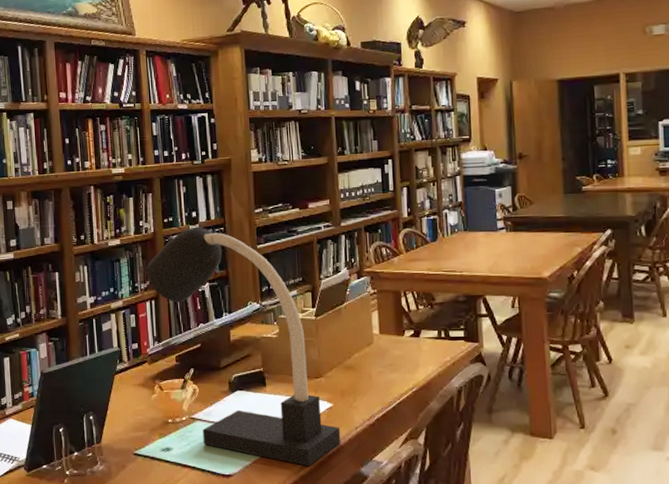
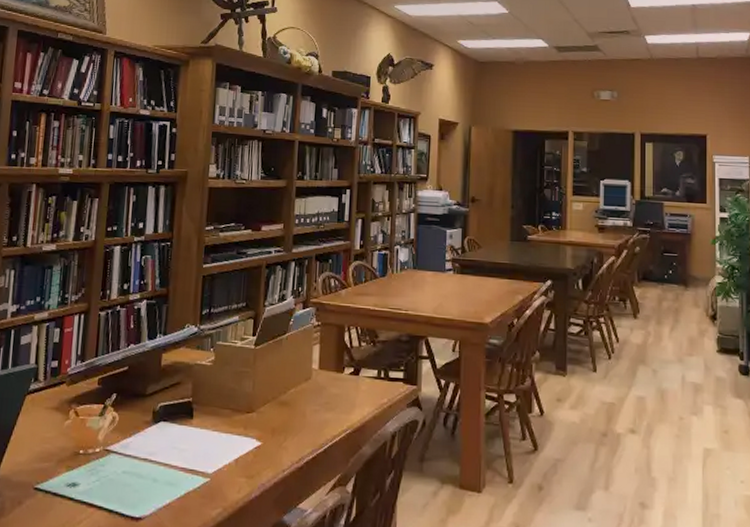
desk lamp: present [147,228,341,466] -> none [80,239,267,512]

